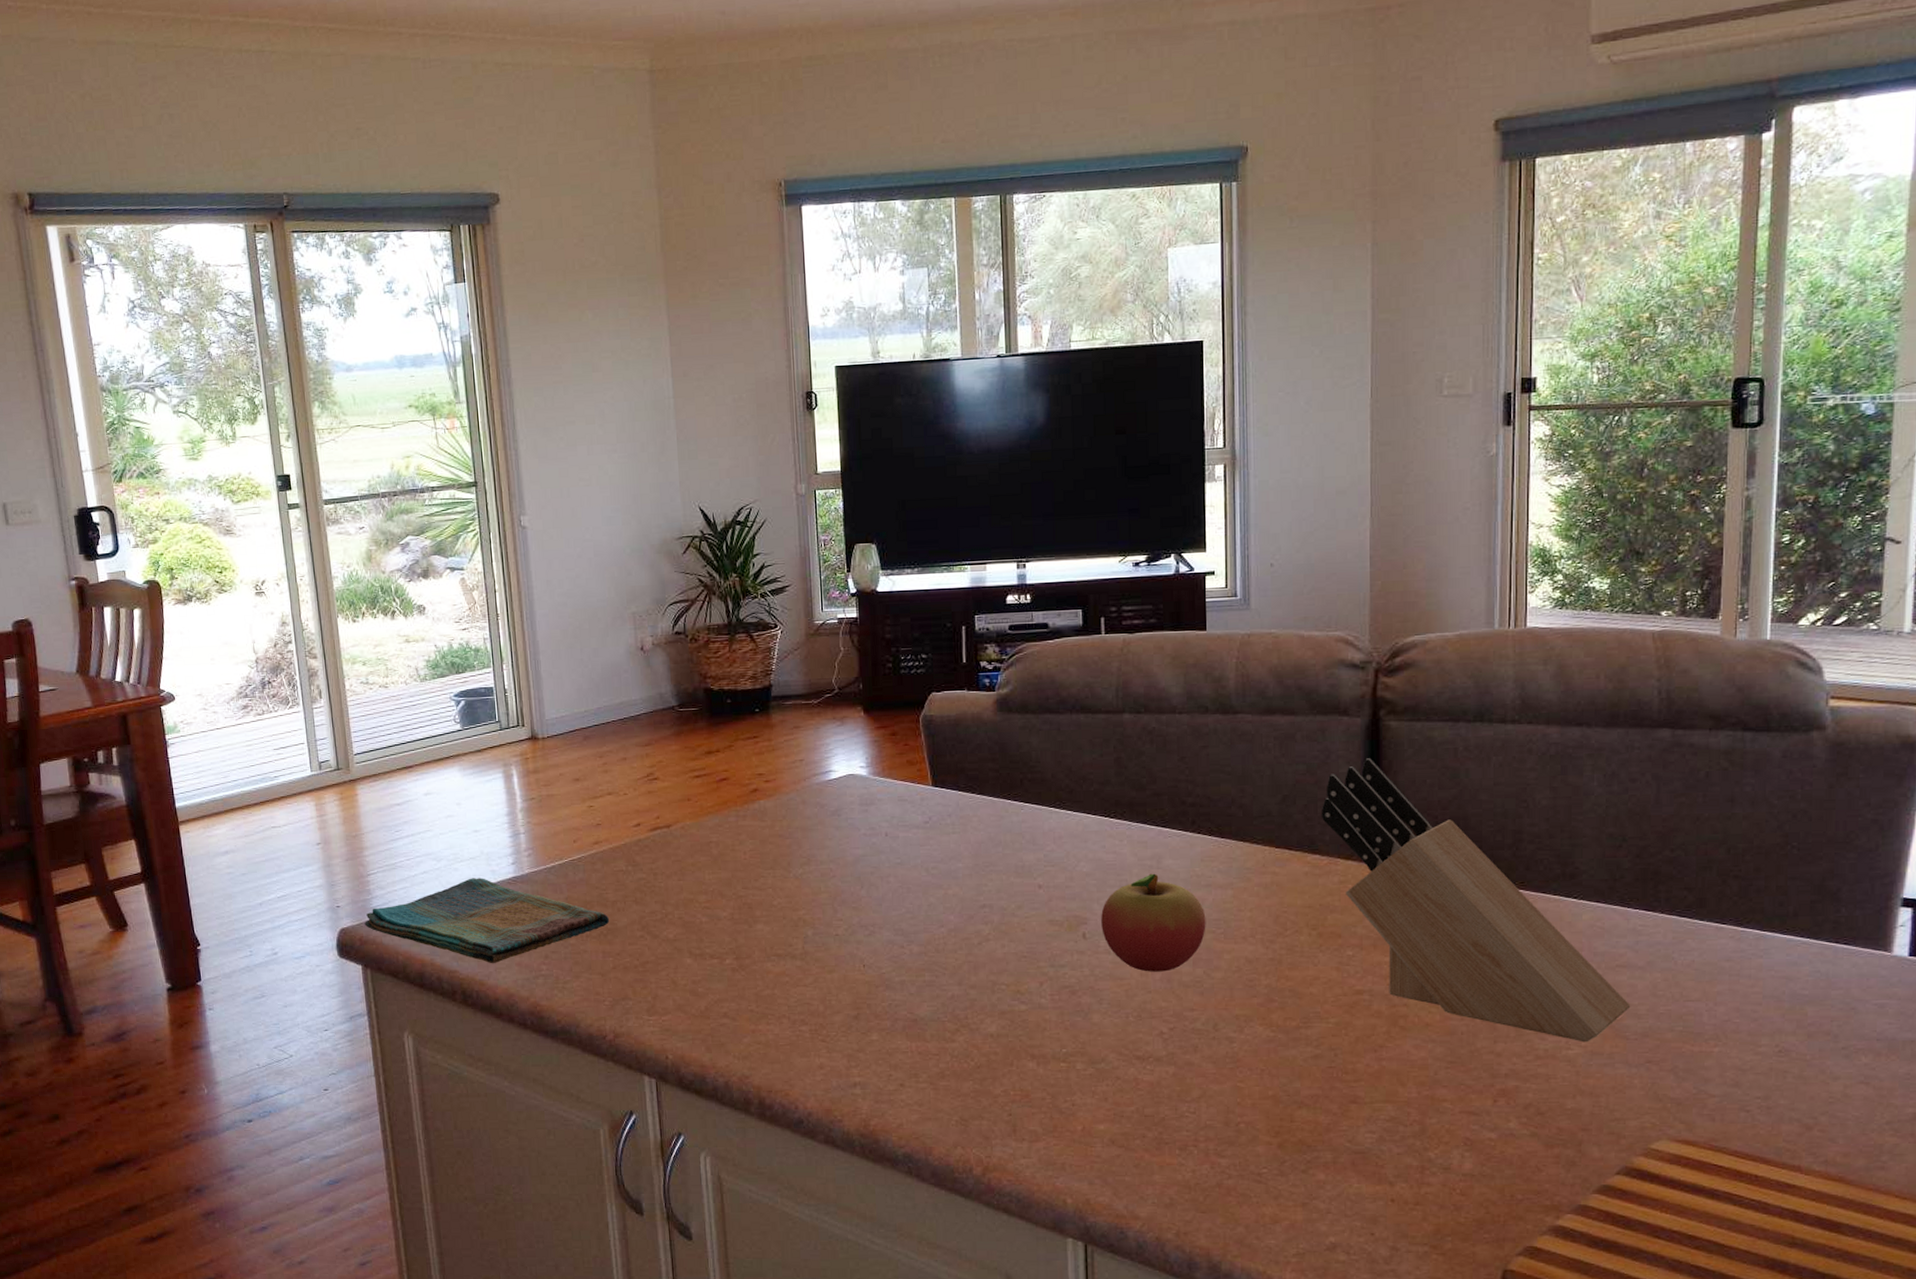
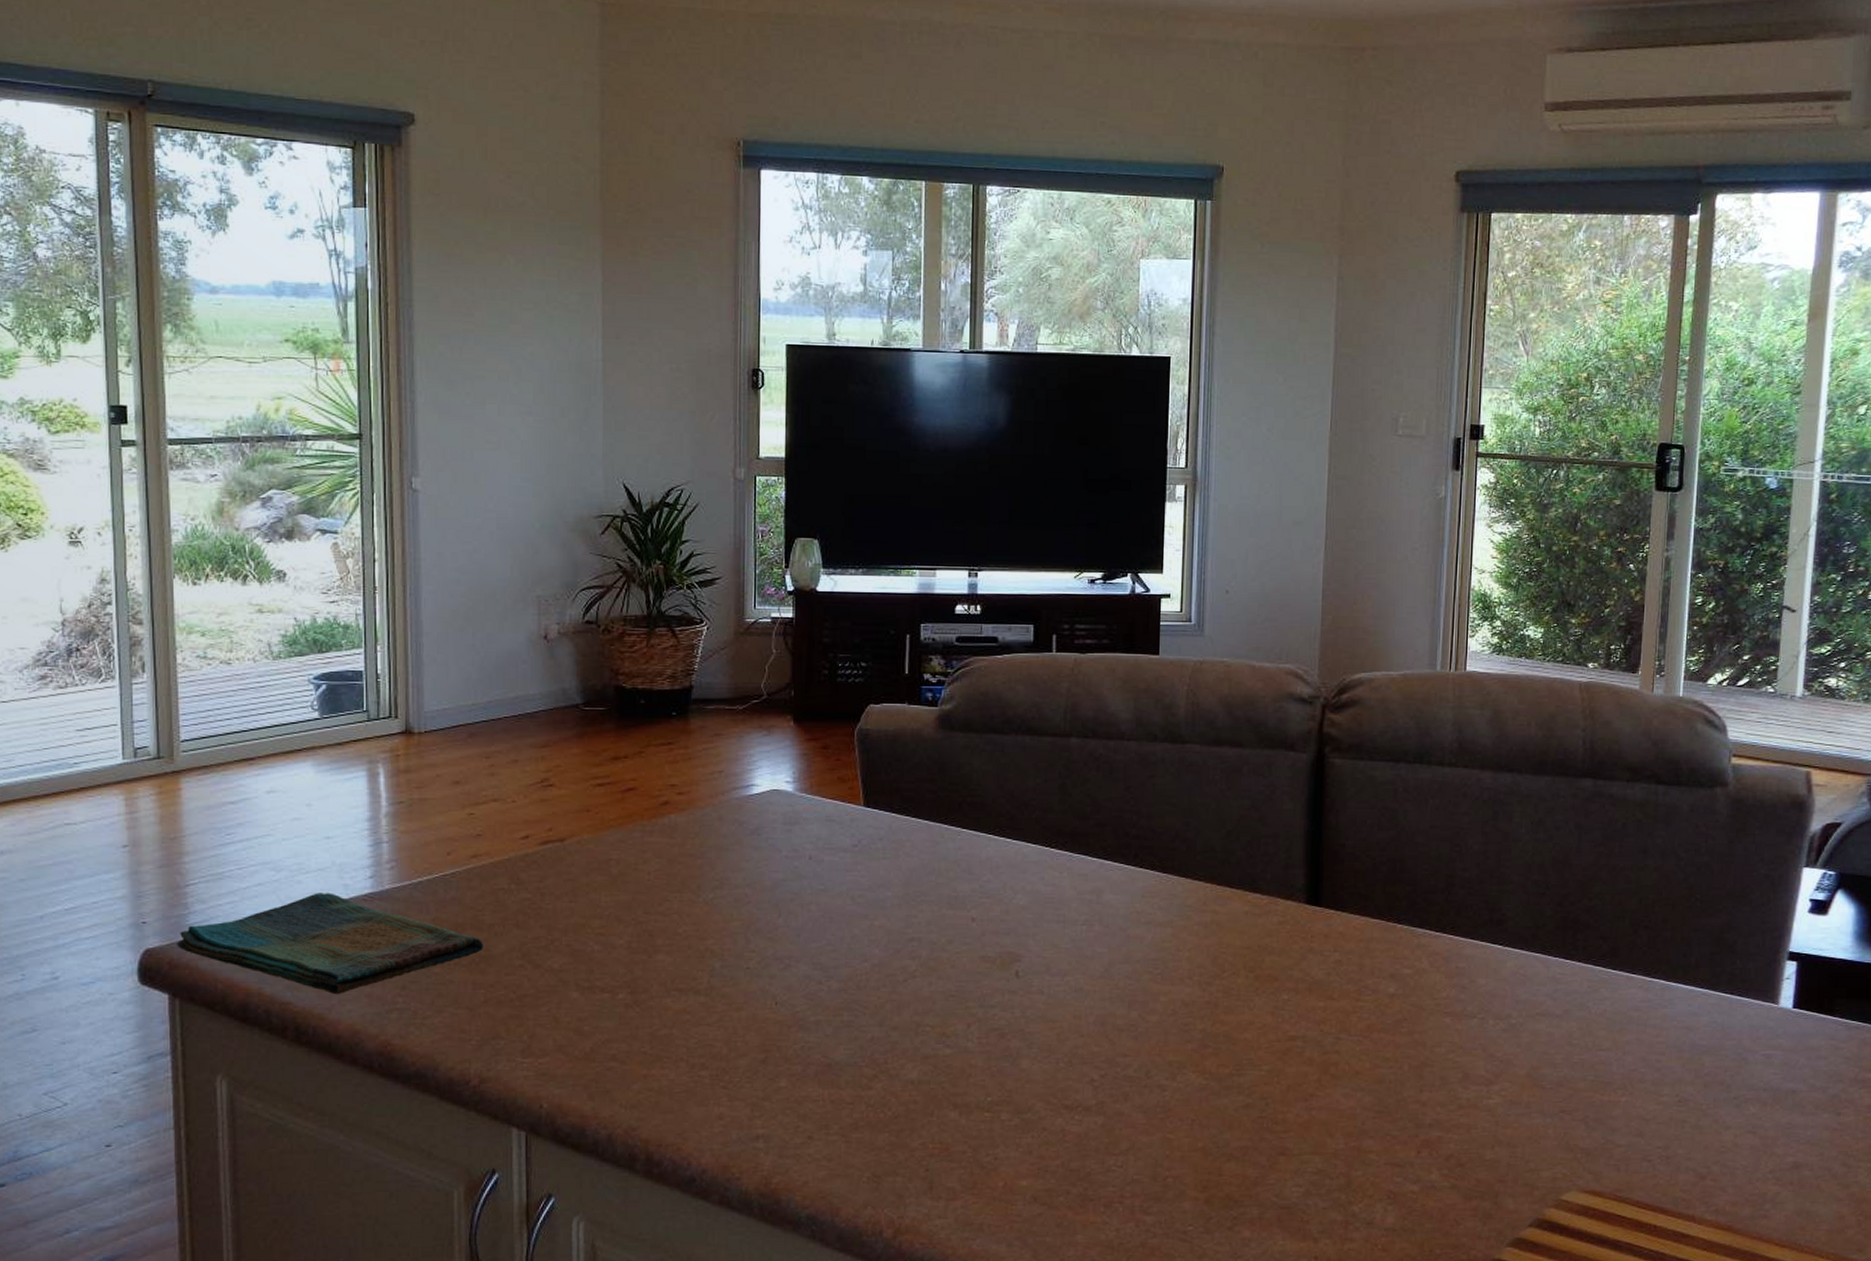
fruit: present [1101,873,1206,972] -> none [1036,908,1144,1014]
knife block: present [1321,758,1631,1043] -> none [1263,796,1548,1092]

